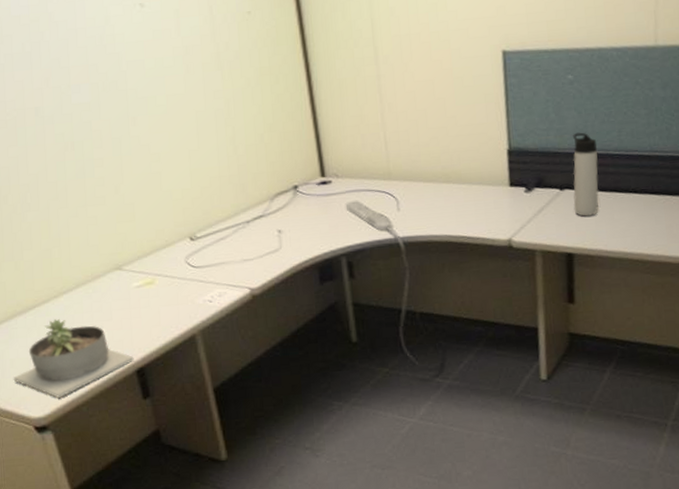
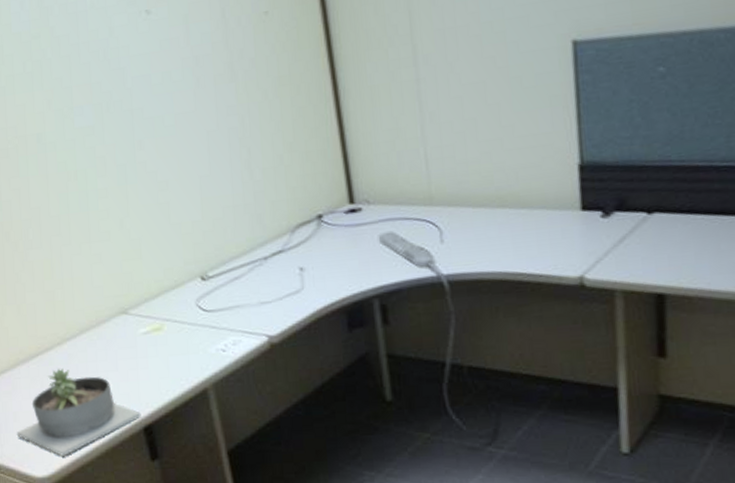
thermos bottle: present [573,132,599,217] -> none [665,139,700,247]

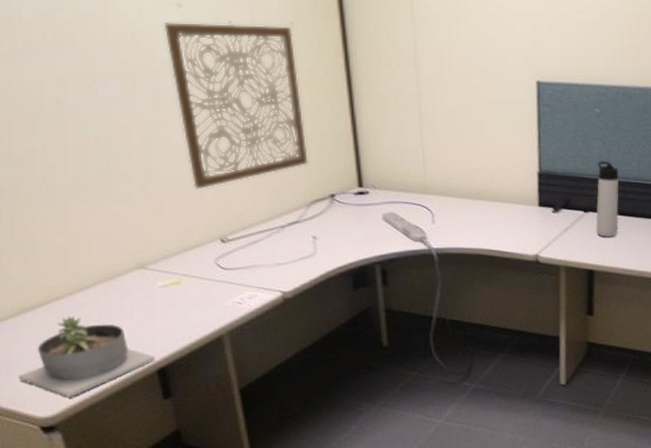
wall art: none [134,17,292,222] -> present [164,20,309,190]
thermos bottle: none [665,139,700,247] -> present [595,161,619,237]

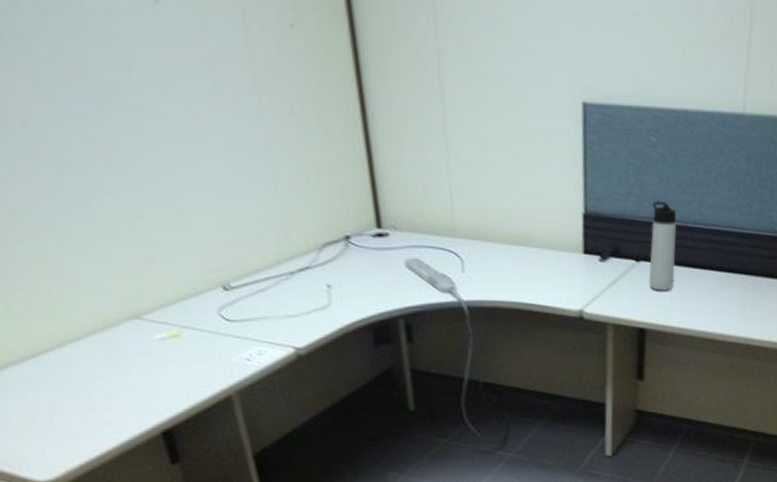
succulent planter: present [18,316,156,397] -> none [10,370,159,460]
wall art: present [164,20,309,190] -> none [139,21,319,229]

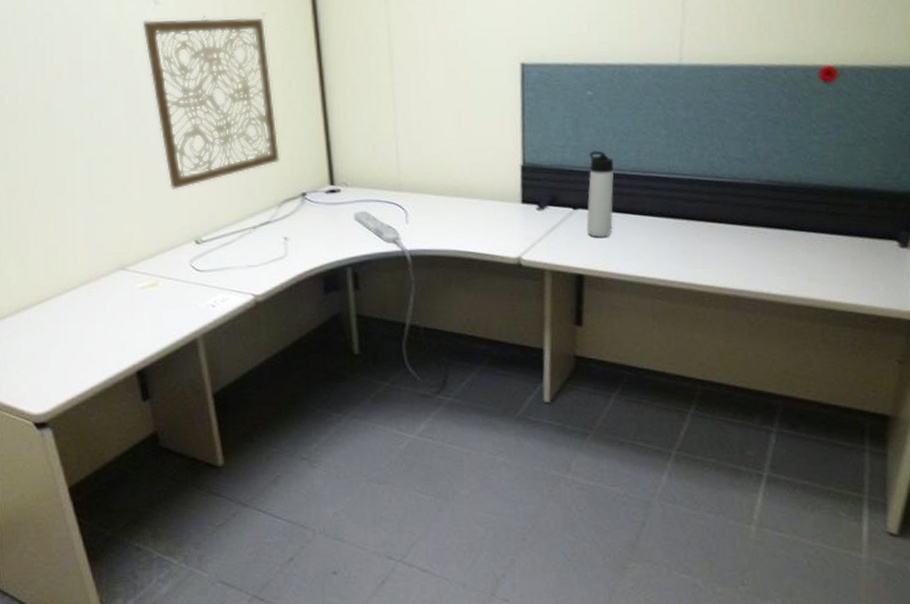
wall art: none [139,21,319,229] -> present [142,15,281,190]

